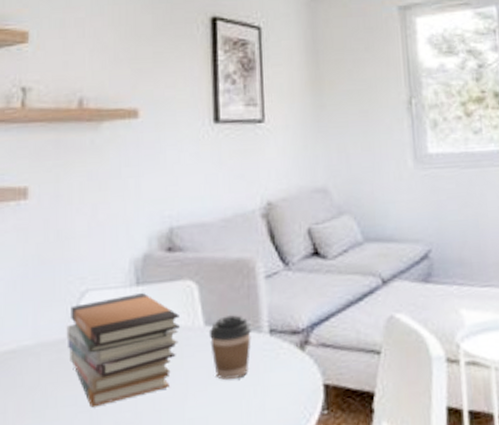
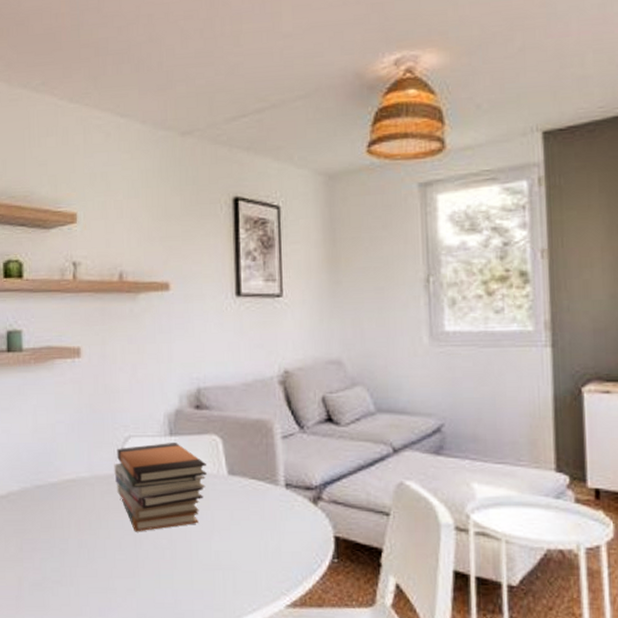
coffee cup: present [208,314,252,380] -> none [231,467,270,522]

